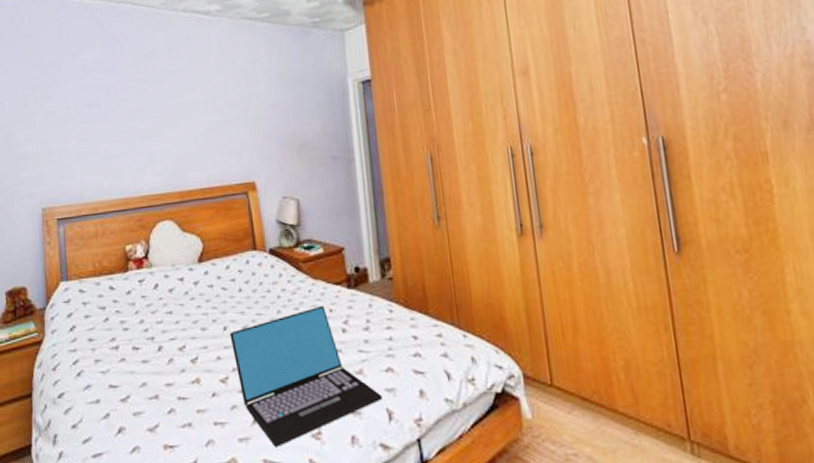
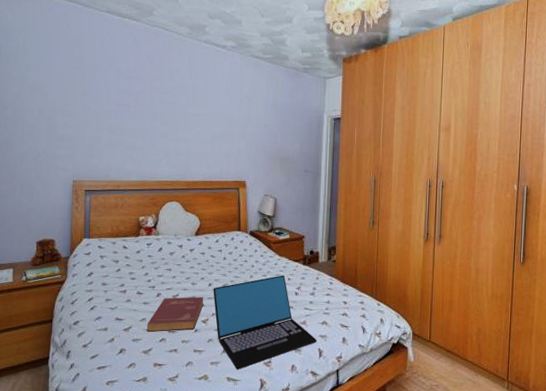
book: none [149,346,220,402] -> present [147,297,204,333]

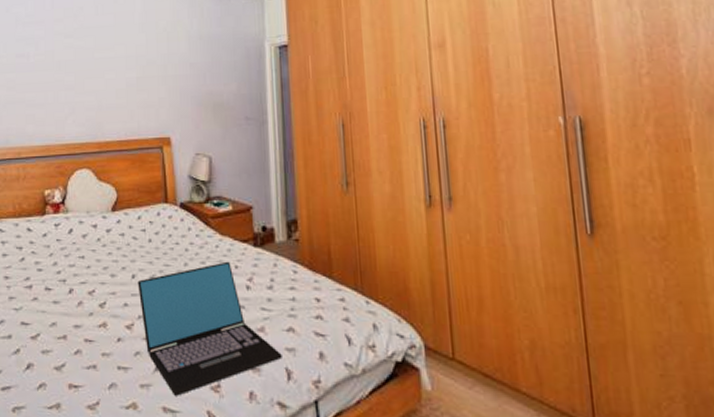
book: present [147,297,204,333] -> none [59,293,127,342]

